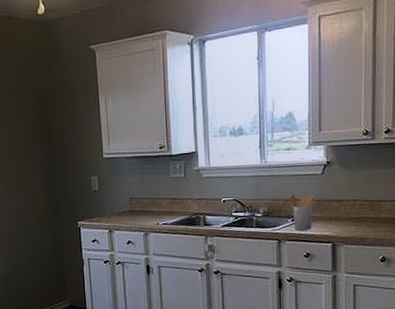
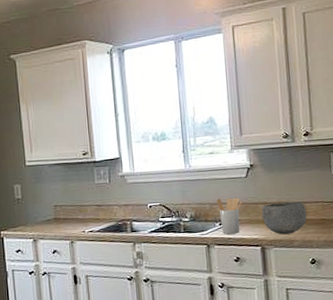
bowl: none [335,199,381,232] -> present [262,201,307,235]

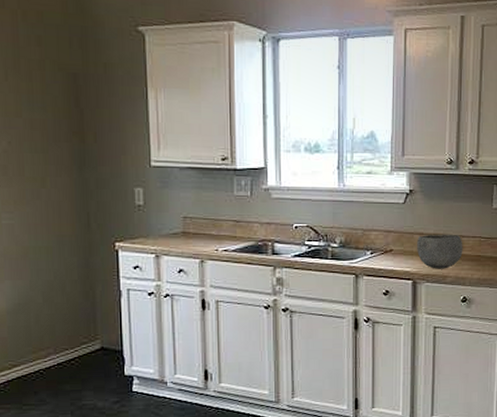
utensil holder: present [216,197,243,234] -> none [370,225,398,265]

